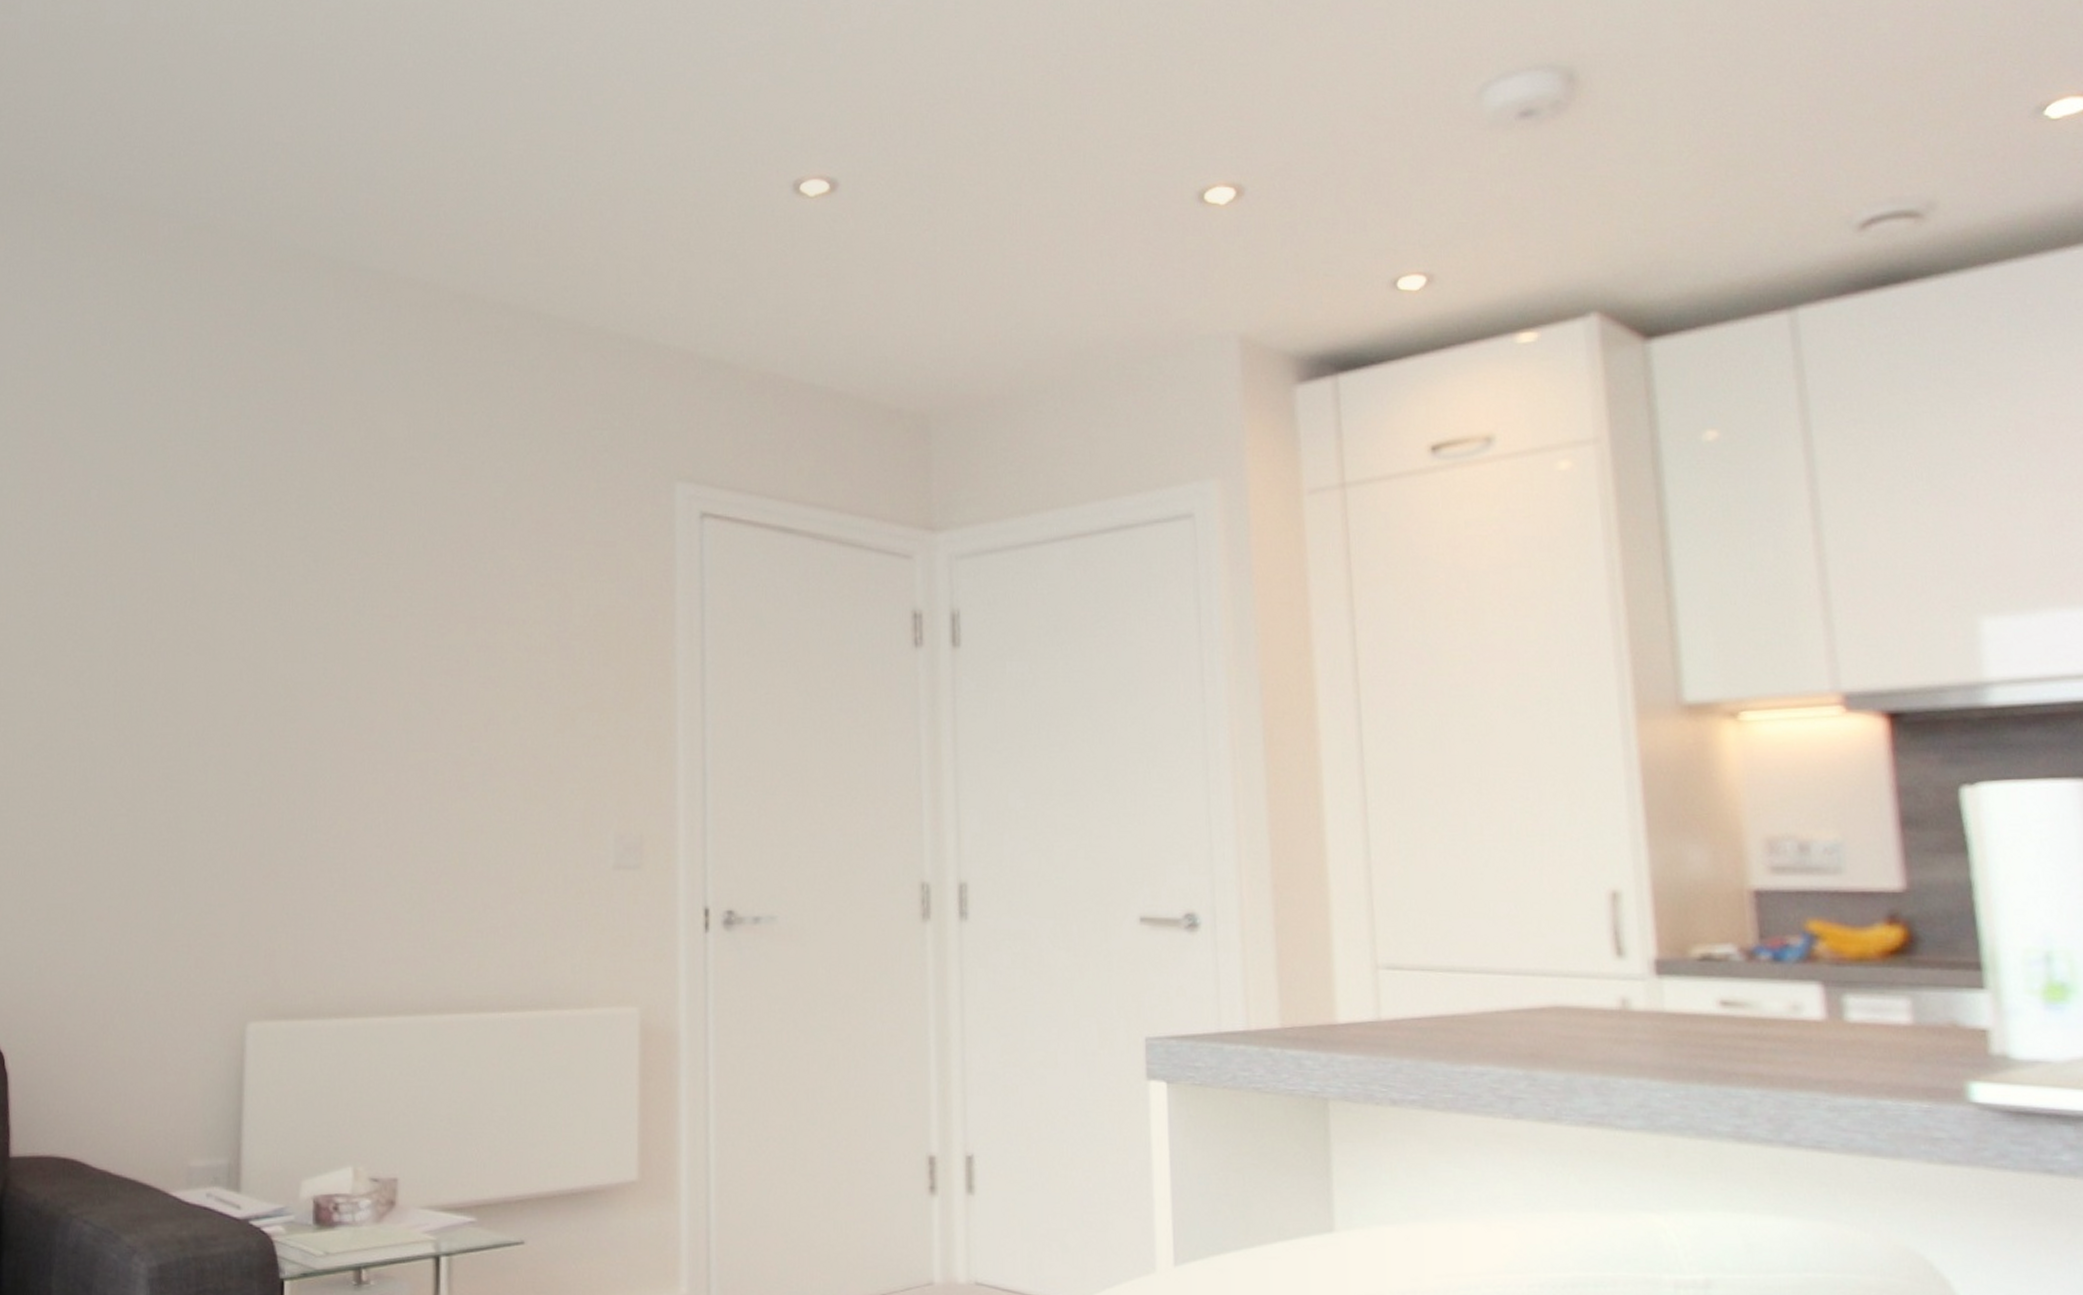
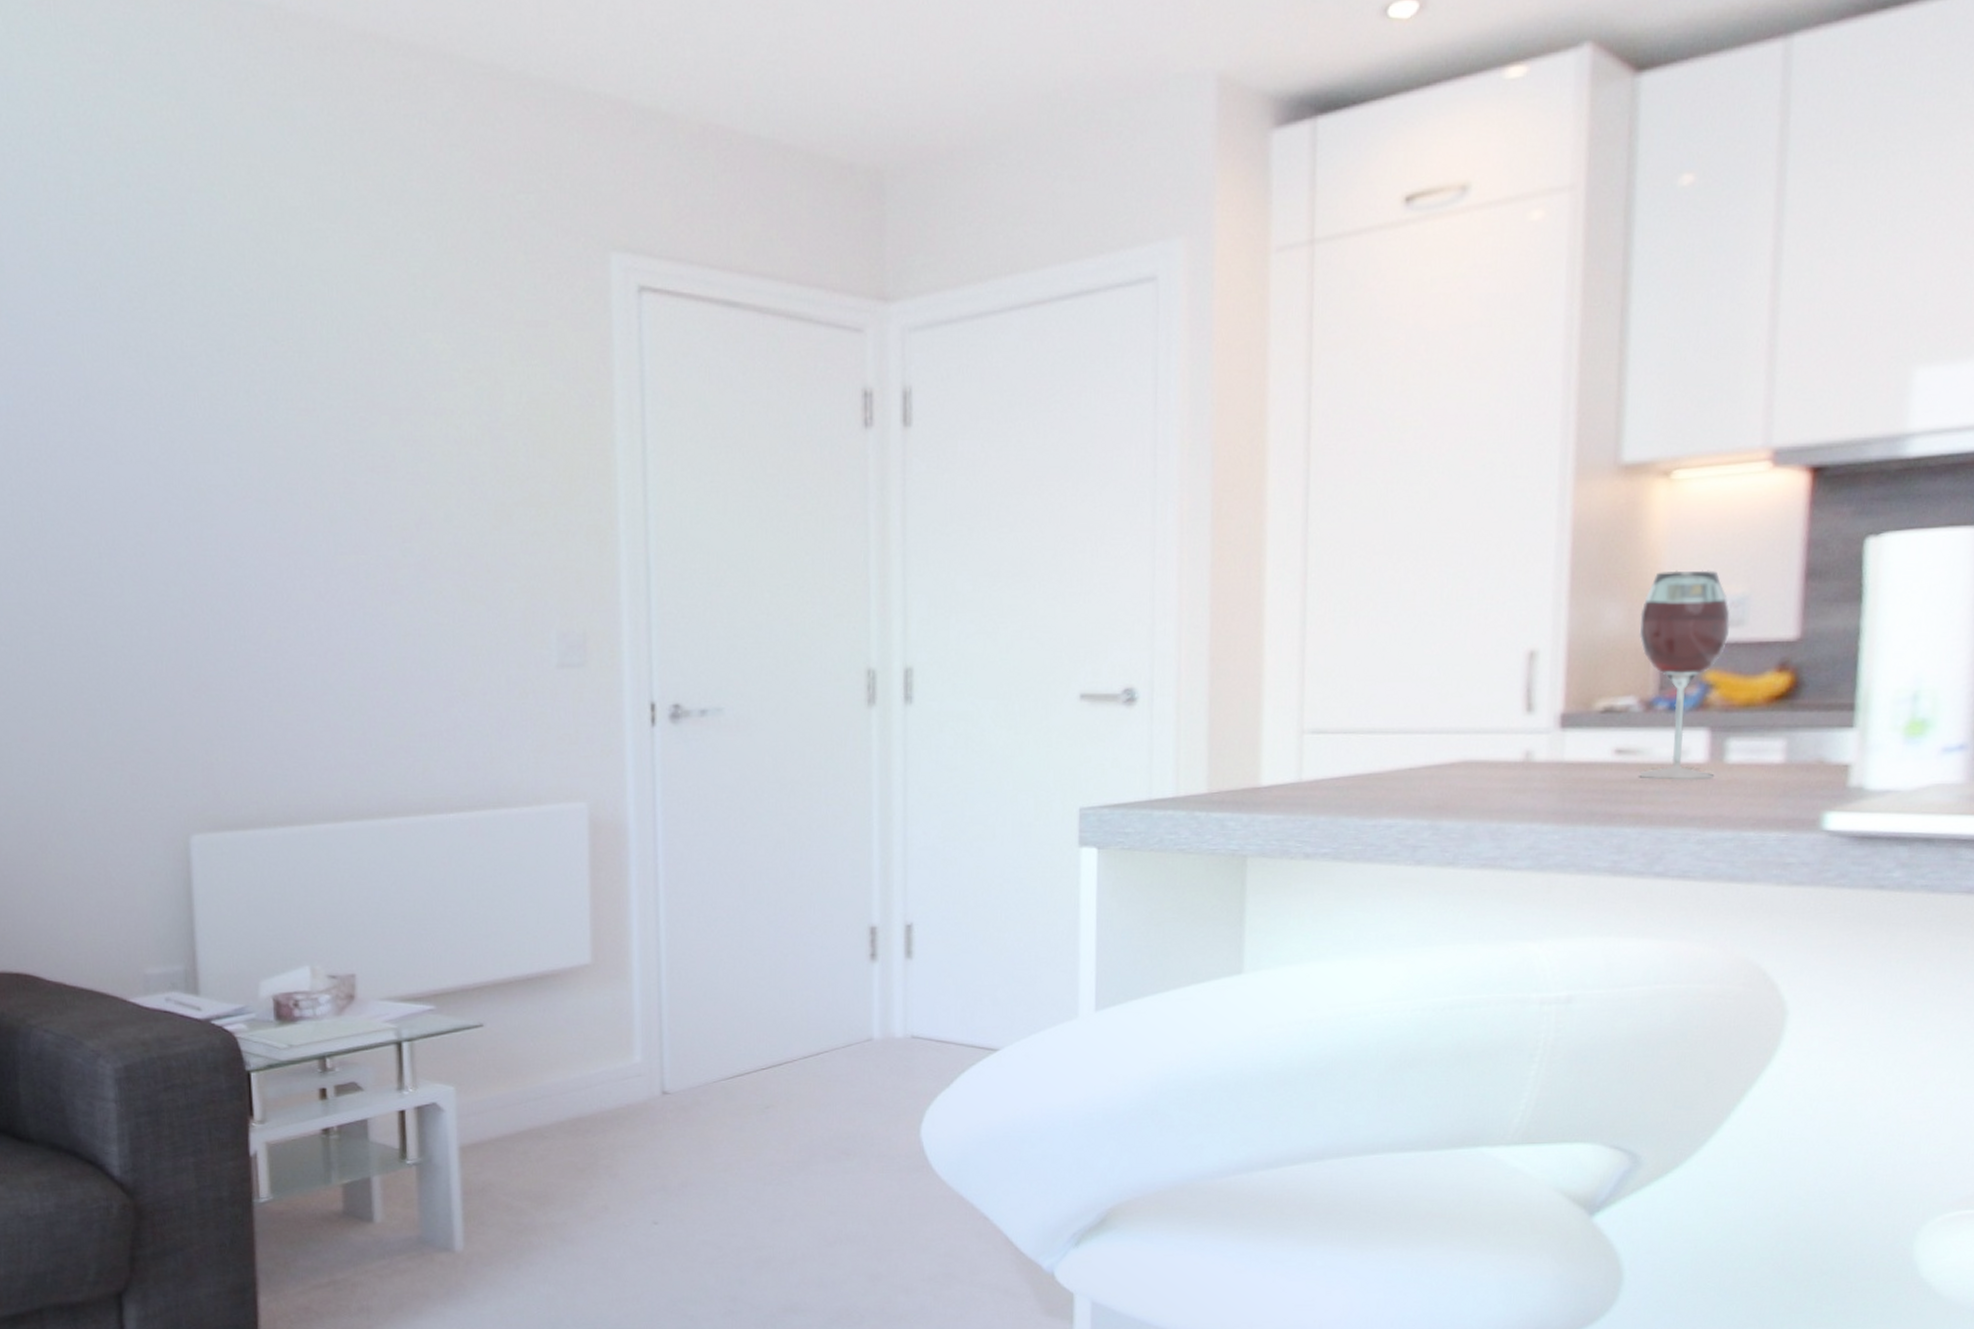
wineglass: none [1726,813,1835,1041] -> present [1639,570,1731,782]

